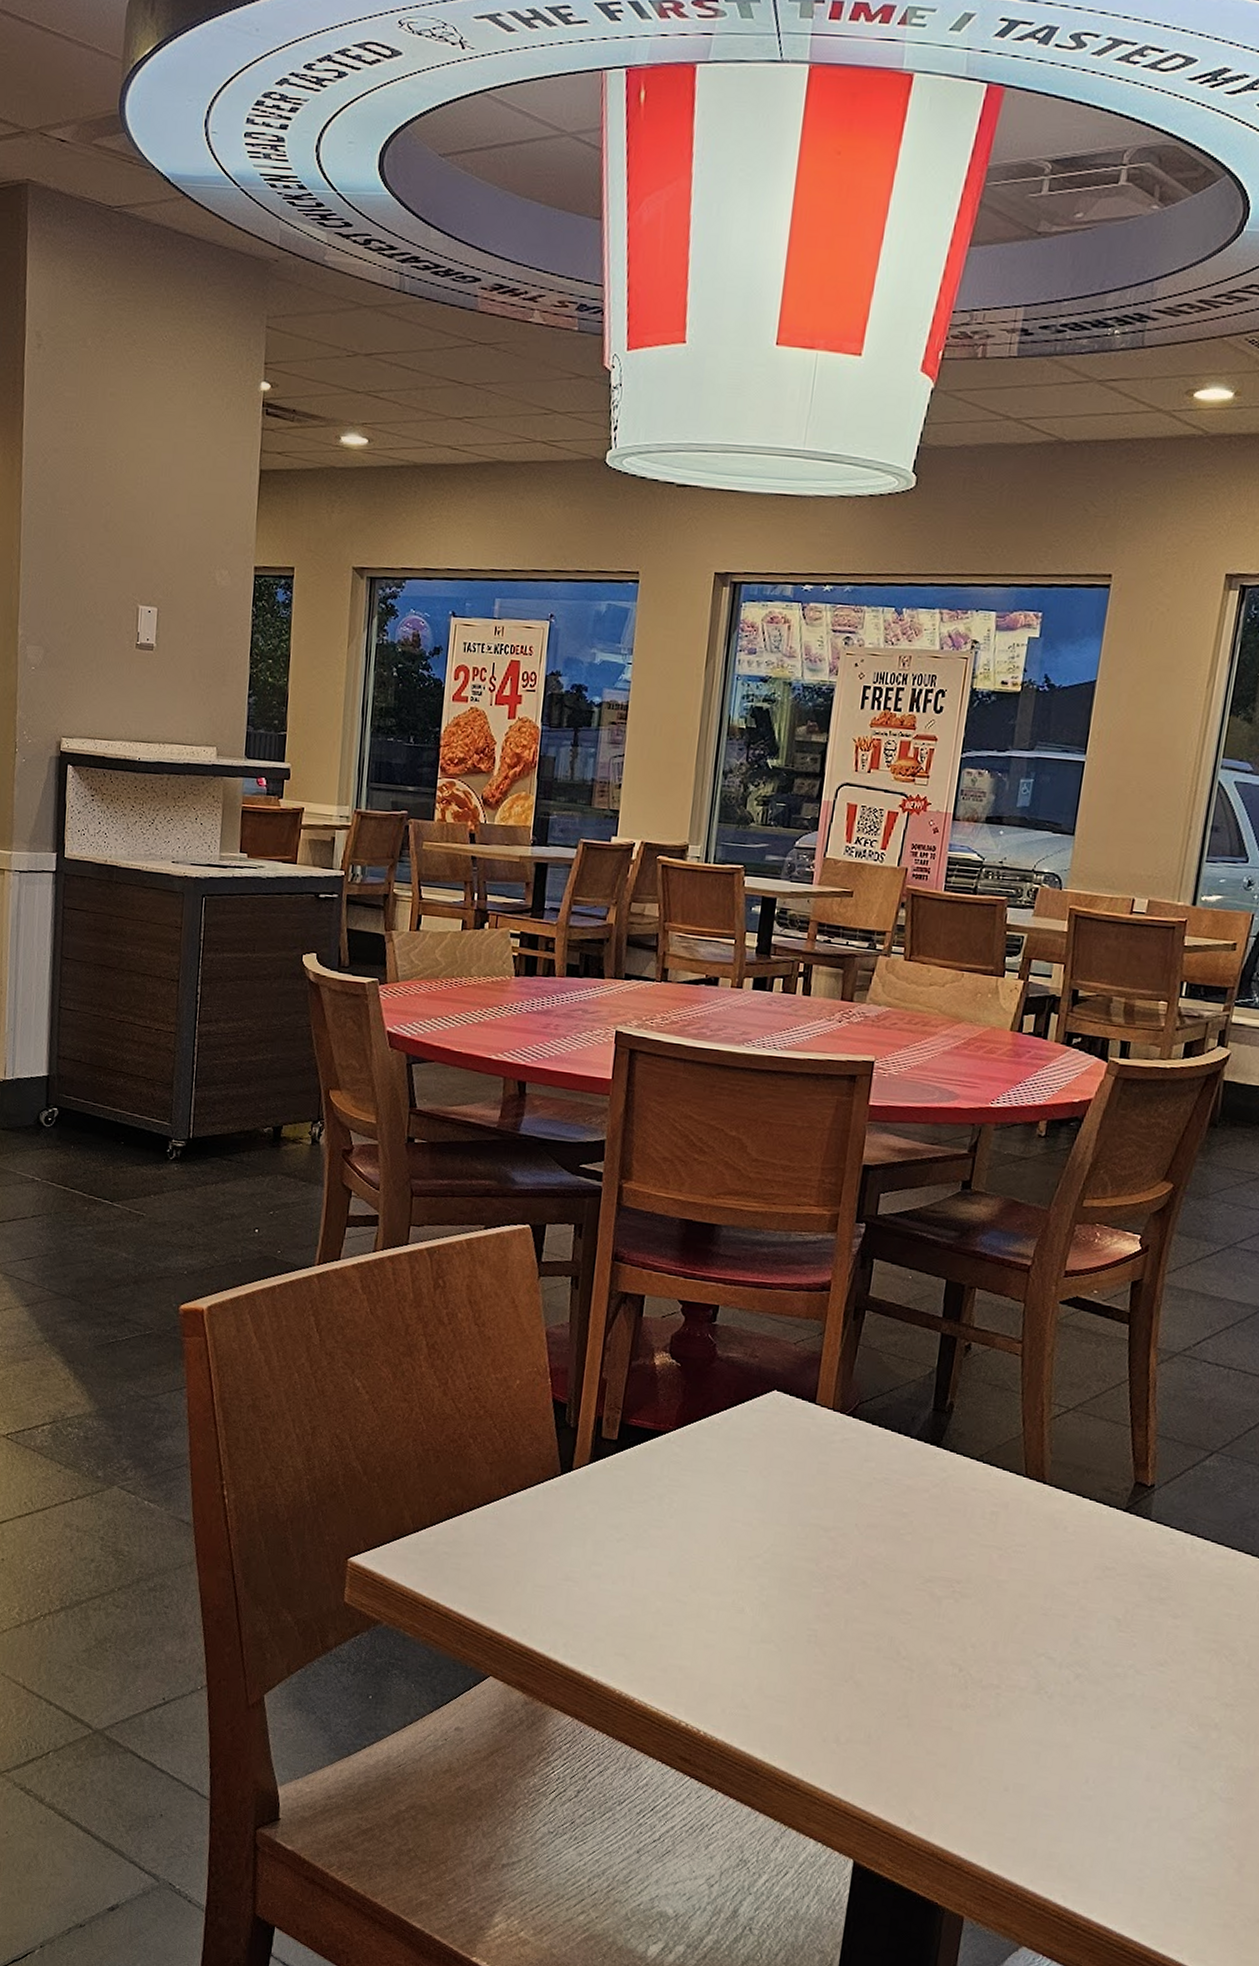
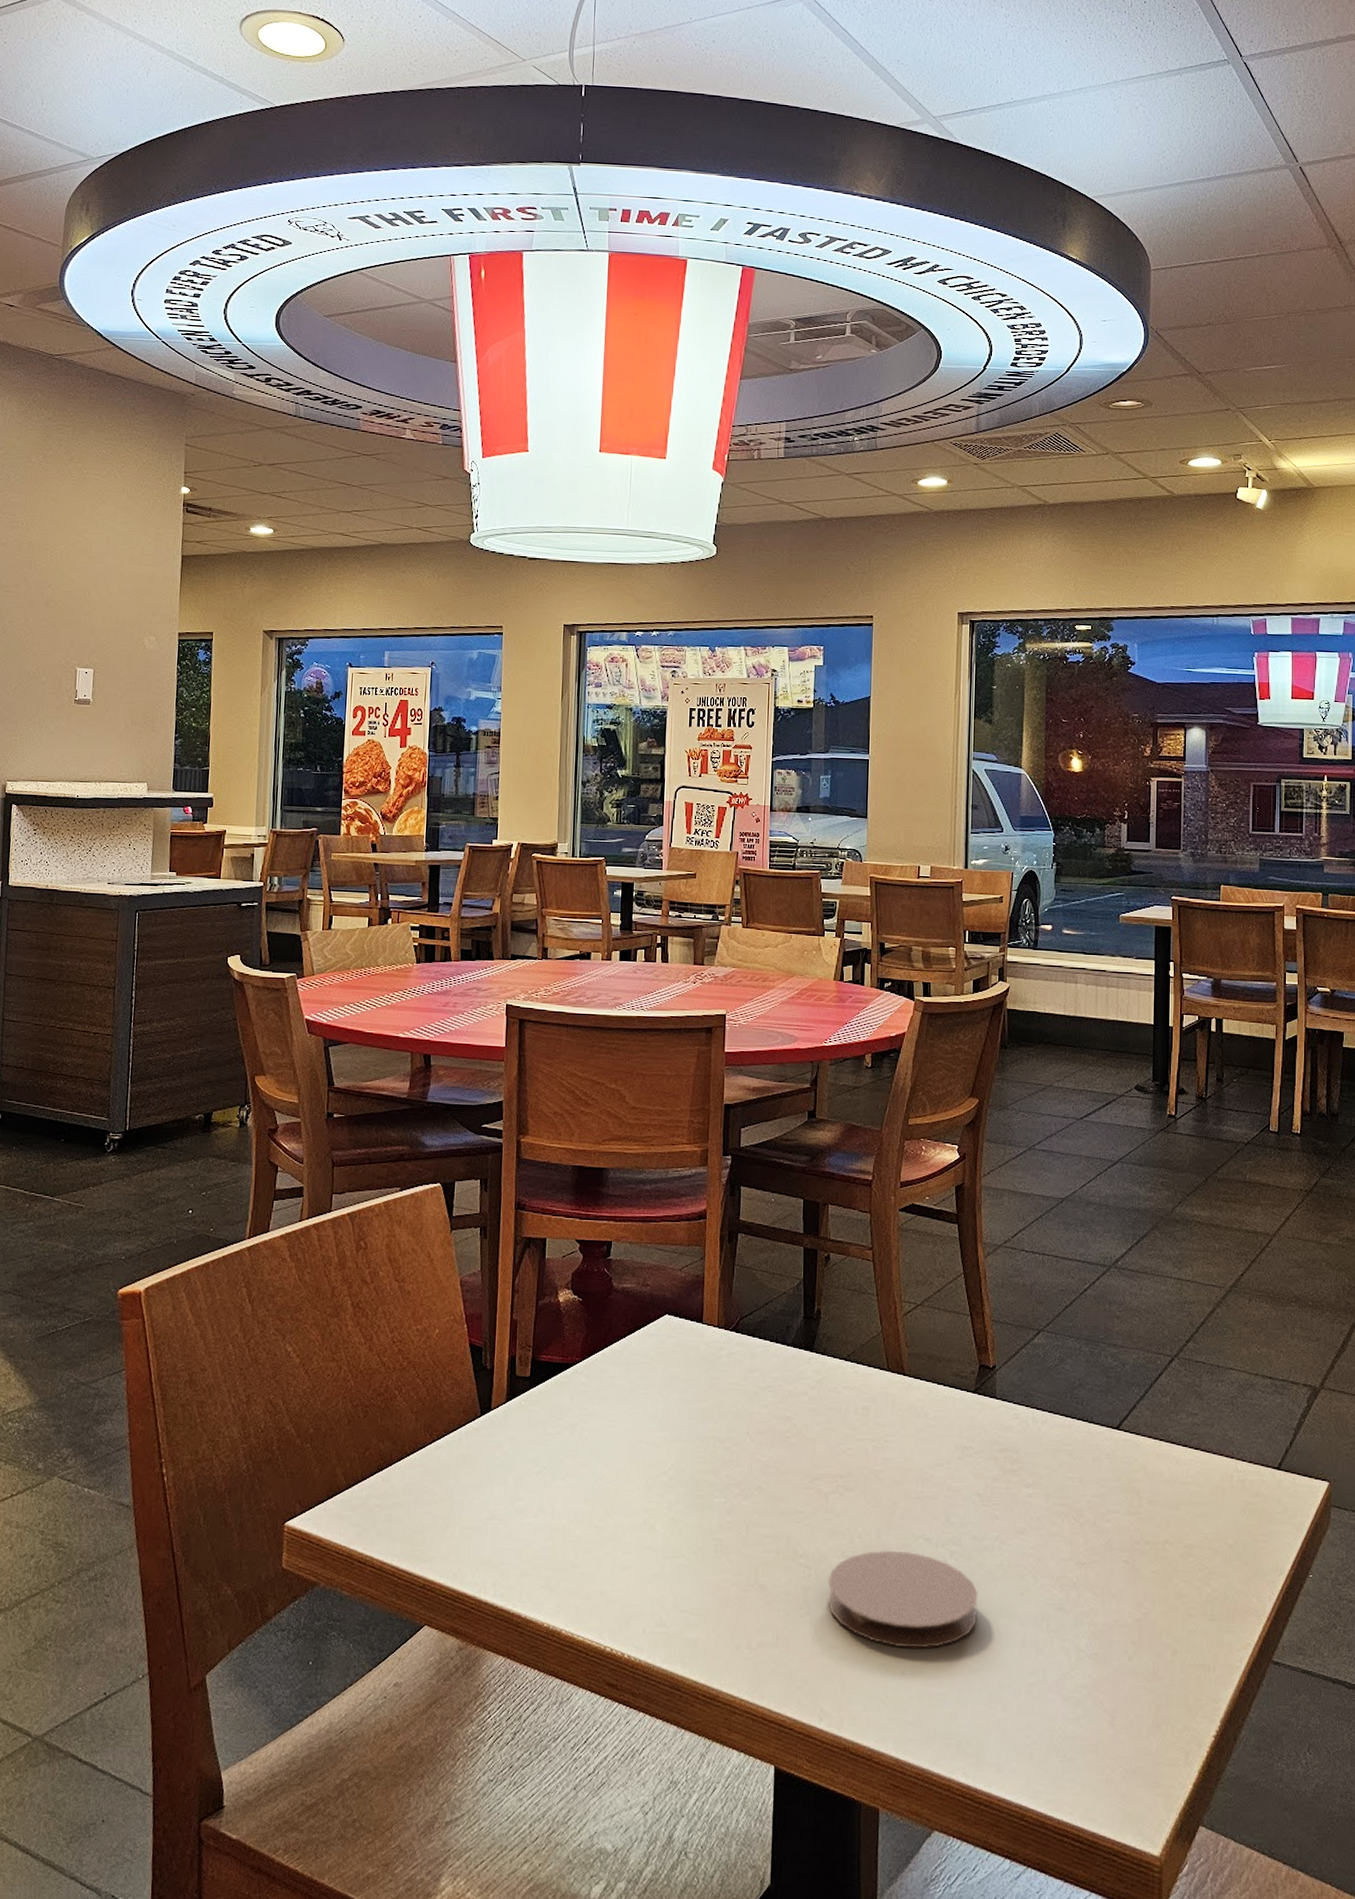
coaster: none [929,1662,1102,1769] -> present [827,1550,978,1649]

